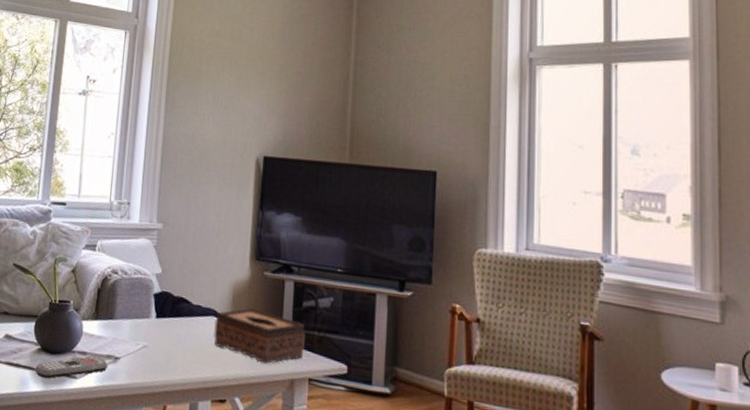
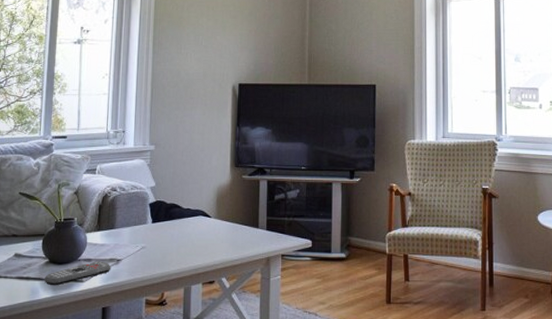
tissue box: present [214,308,306,364] -> none [202,206,279,248]

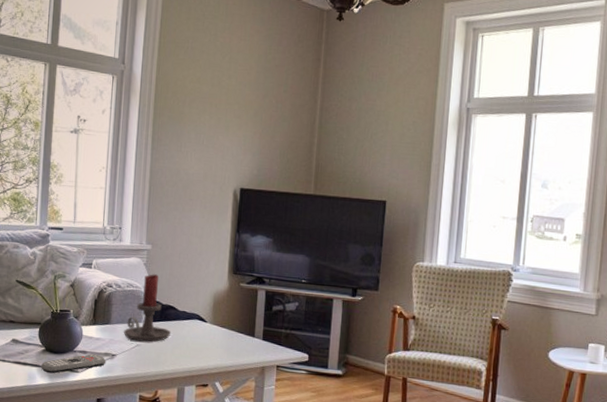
candle holder: none [129,174,176,243] -> present [124,274,172,342]

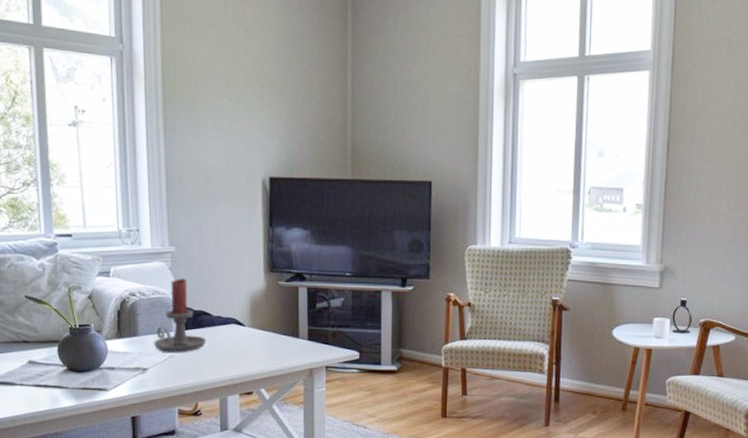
remote control: present [41,354,106,373] -> none [65,370,138,393]

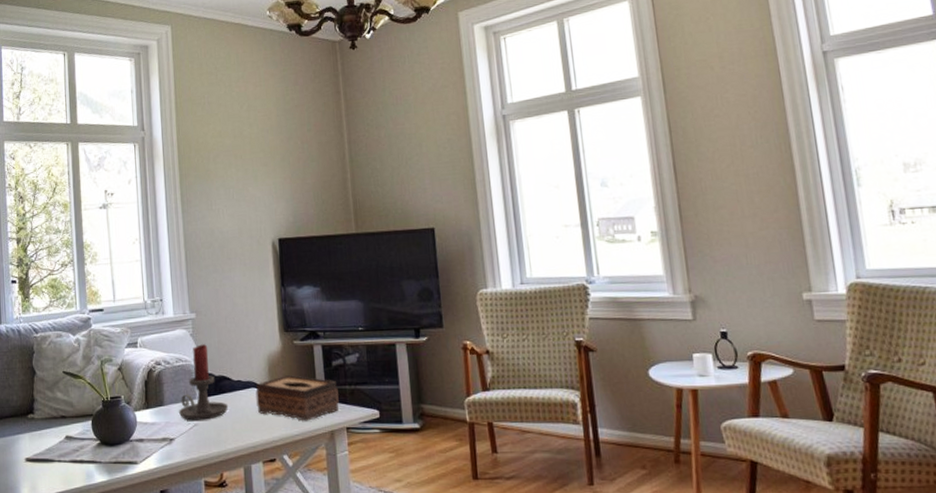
tissue box: none [236,314,322,359] -> present [255,375,340,421]

